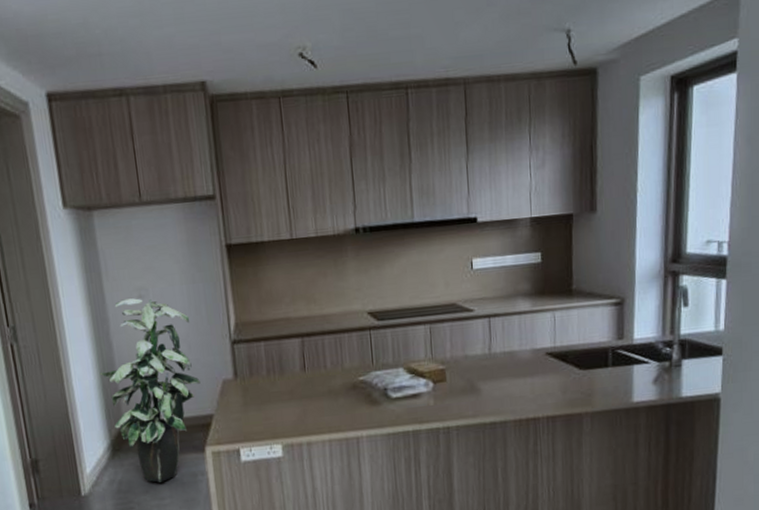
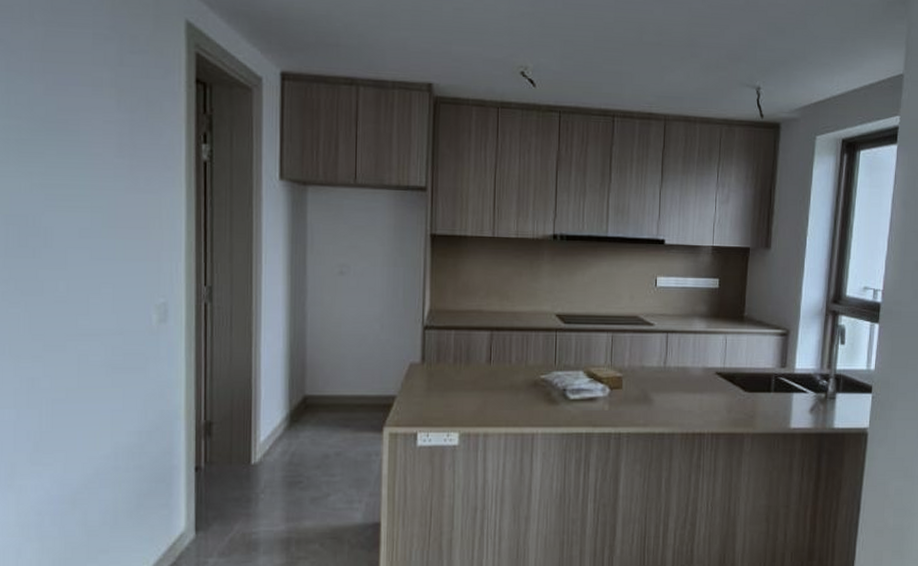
indoor plant: present [99,298,201,483] -> none [289,273,388,458]

